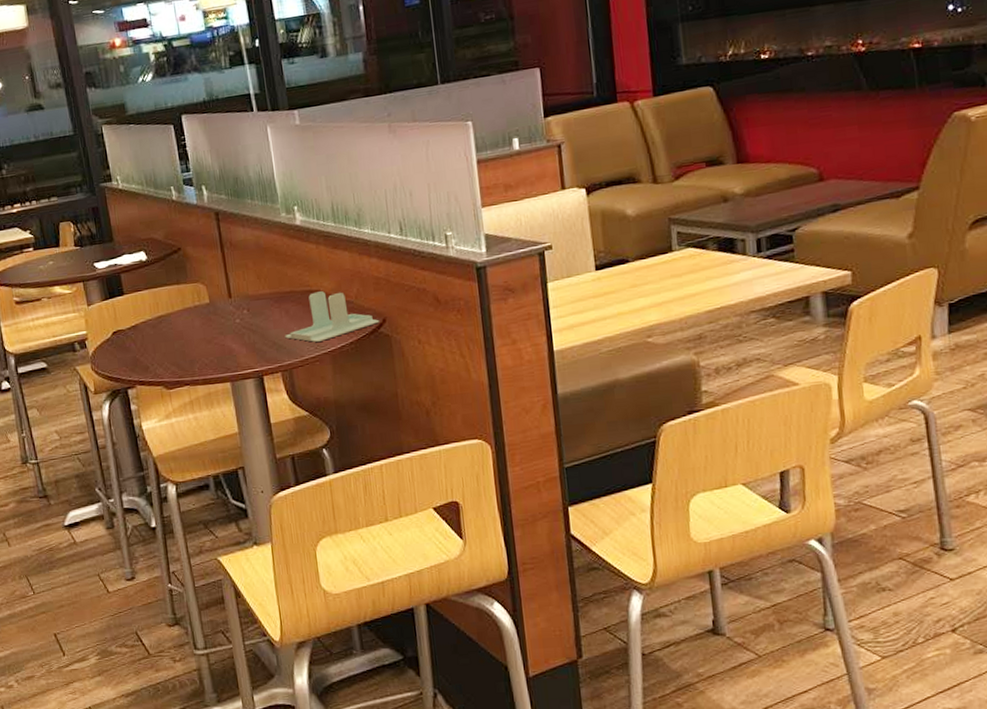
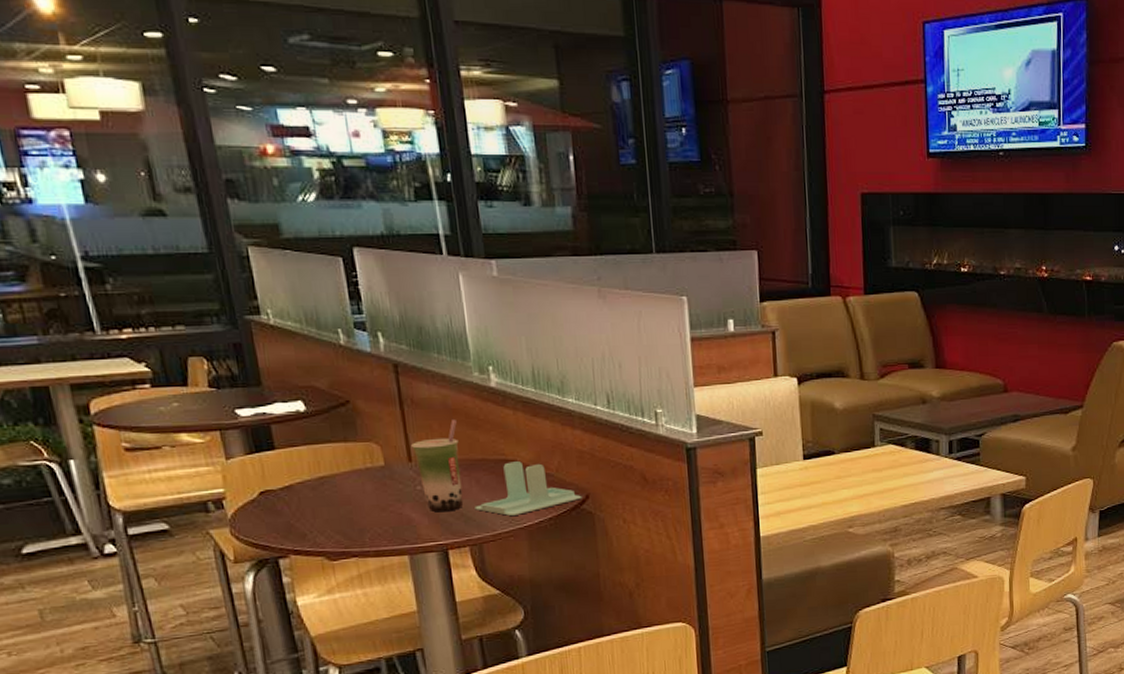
beverage cup: none [231,256,276,342] -> present [411,418,464,513]

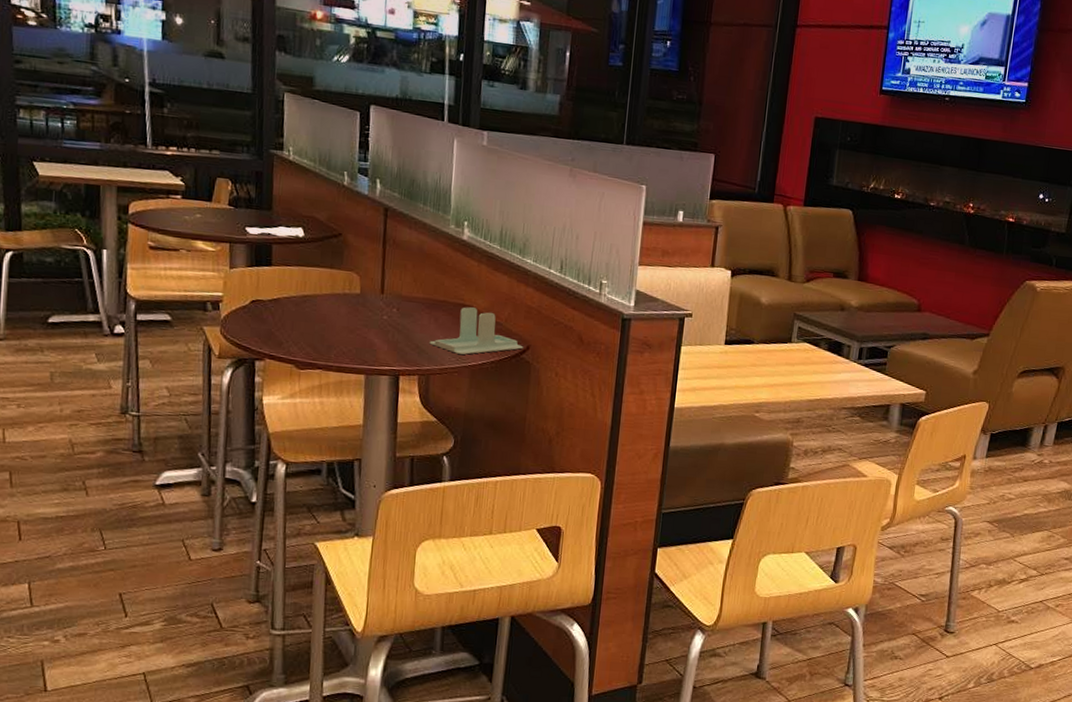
beverage cup: present [411,418,464,513] -> none [386,262,428,342]

